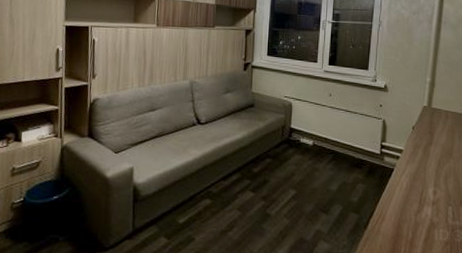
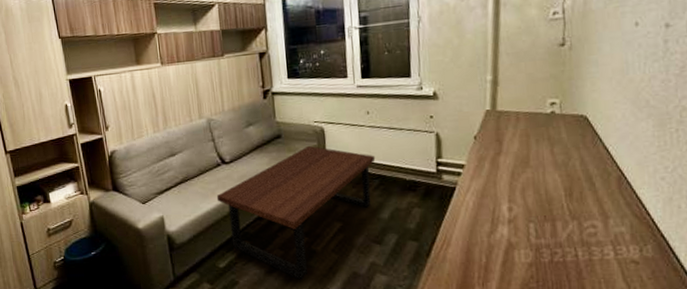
coffee table: none [187,118,332,241] -> present [216,146,376,280]

